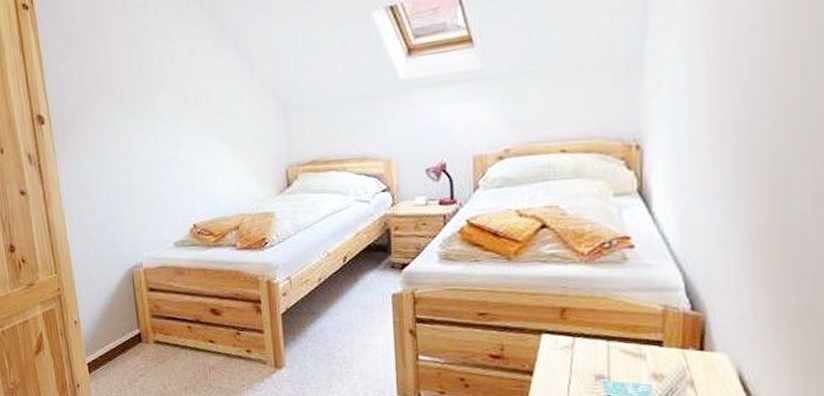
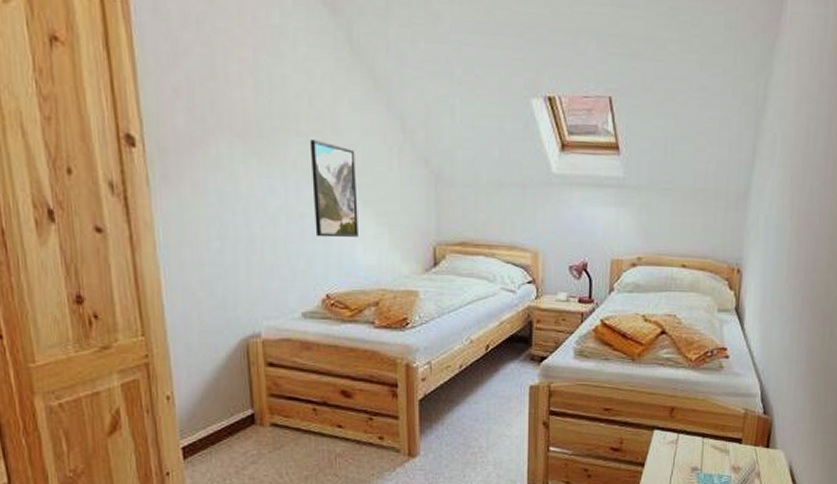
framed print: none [172,91,218,175] -> present [309,140,358,238]

